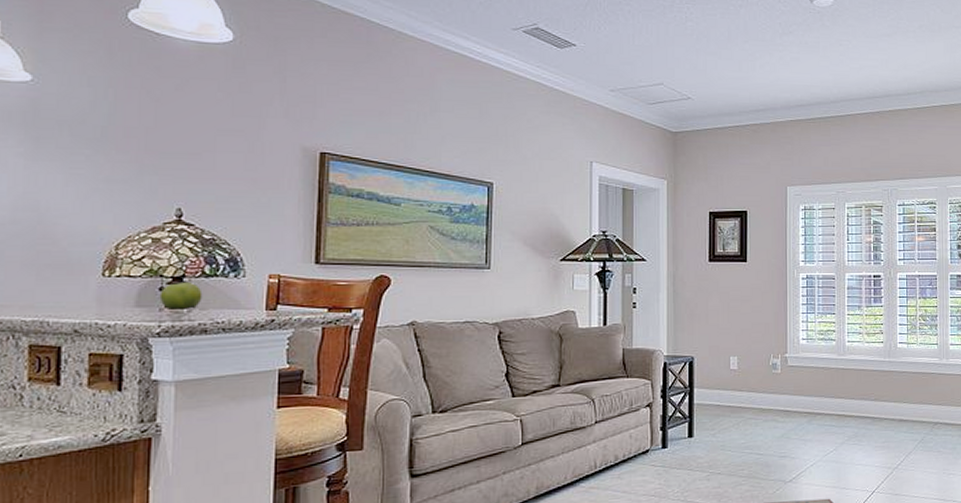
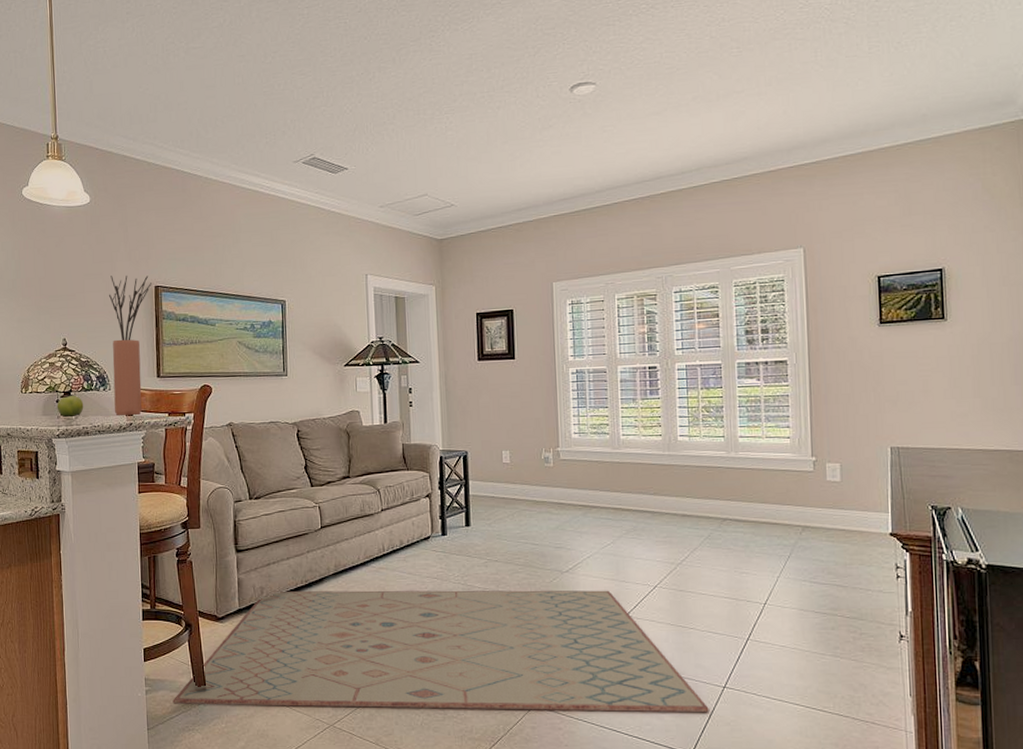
vase: none [250,134,316,311] -> present [109,276,152,417]

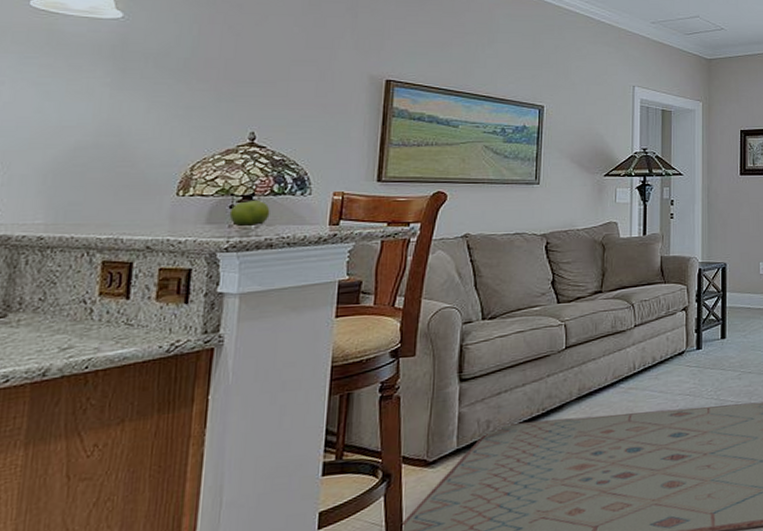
vase: present [109,276,152,417] -> none [314,64,382,226]

